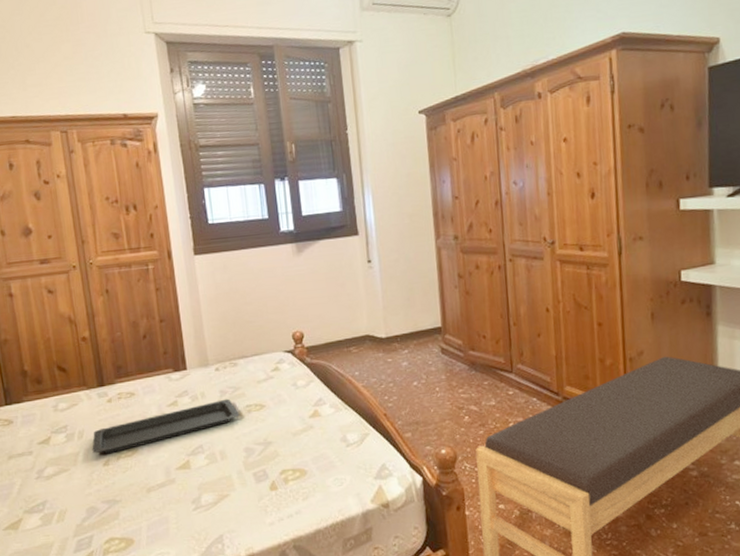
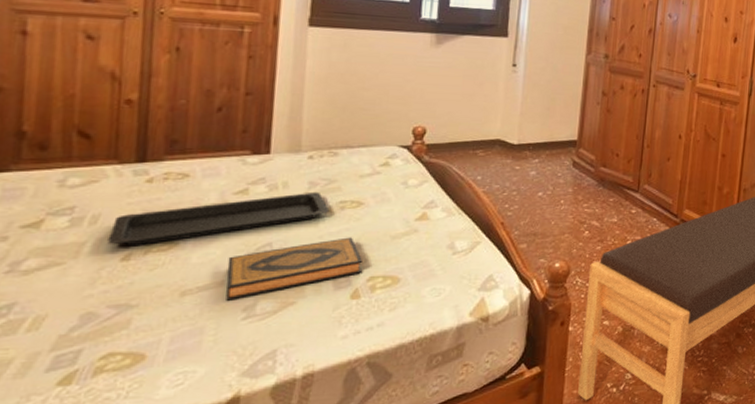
hardback book: none [174,436,274,495] -> present [226,237,362,301]

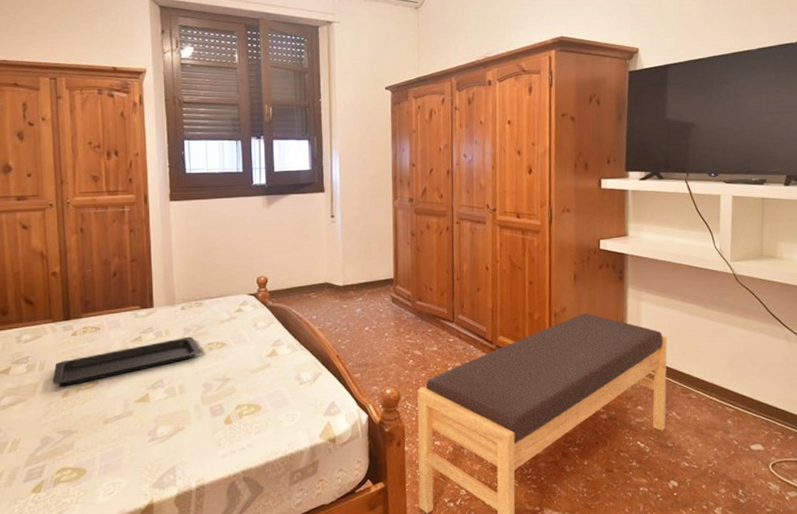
hardback book: present [226,237,362,301] -> none [133,373,230,427]

